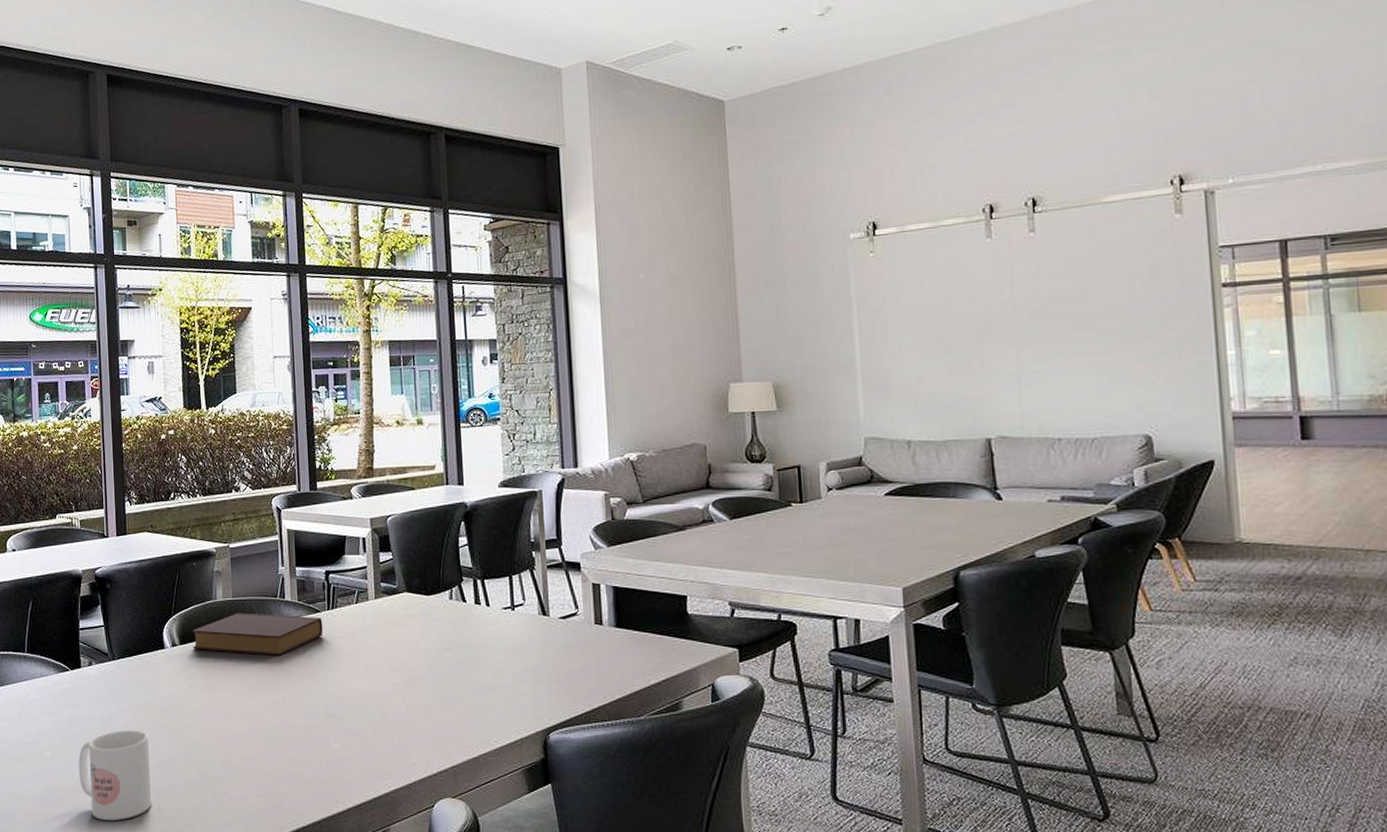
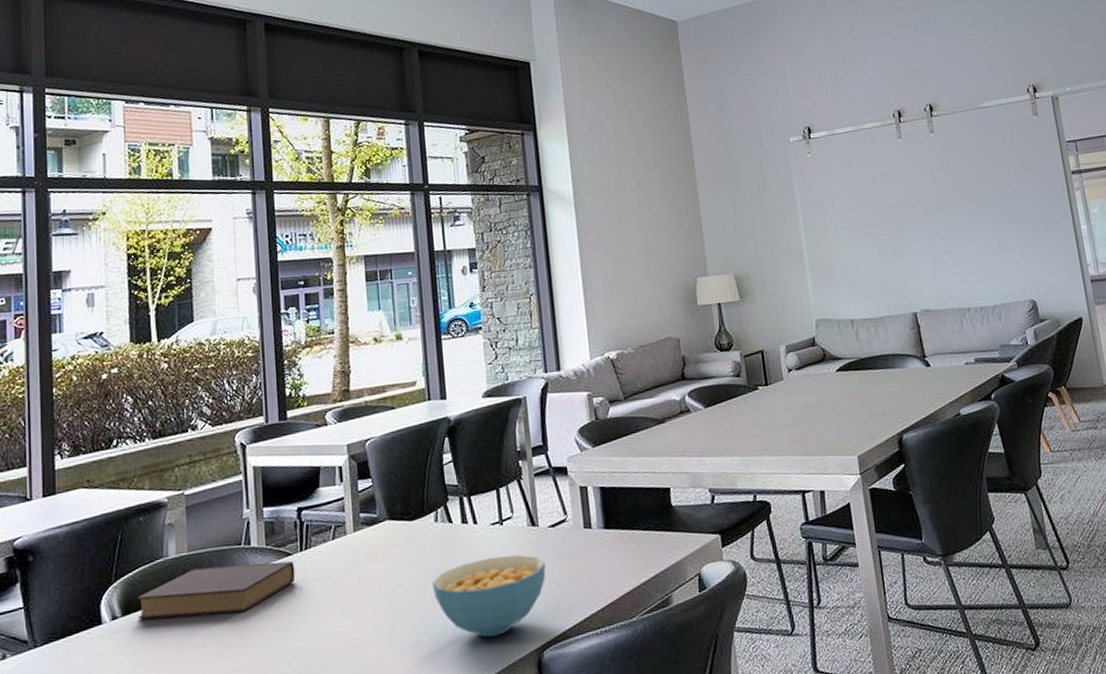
cereal bowl: none [445,639,555,712] -> present [431,554,546,638]

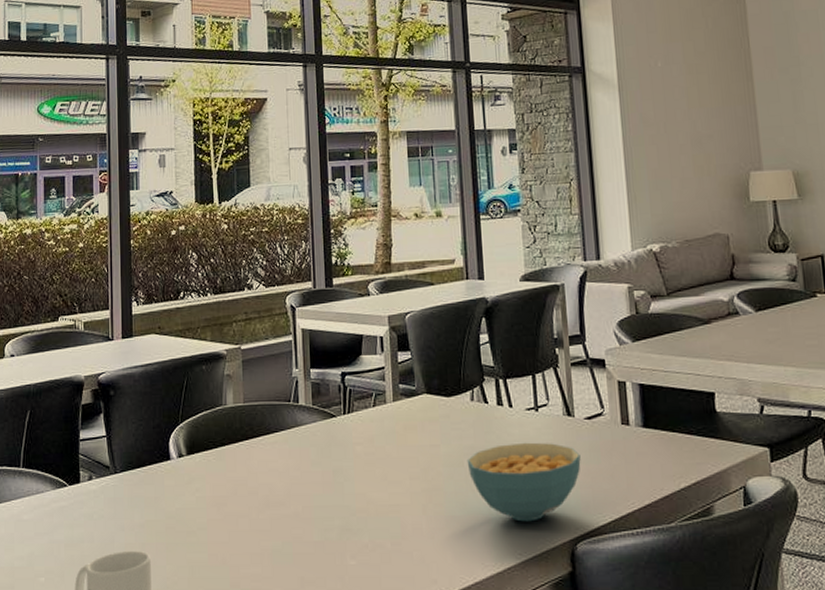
book: present [136,560,296,620] -> none [199,419,339,465]

